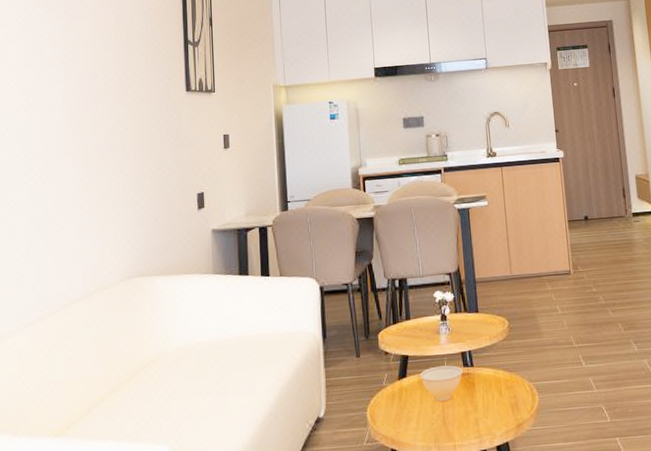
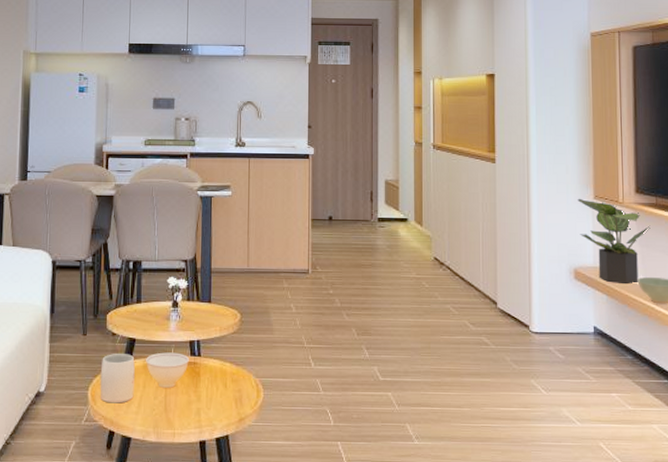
mug: none [376,371,412,422] -> present [100,354,136,403]

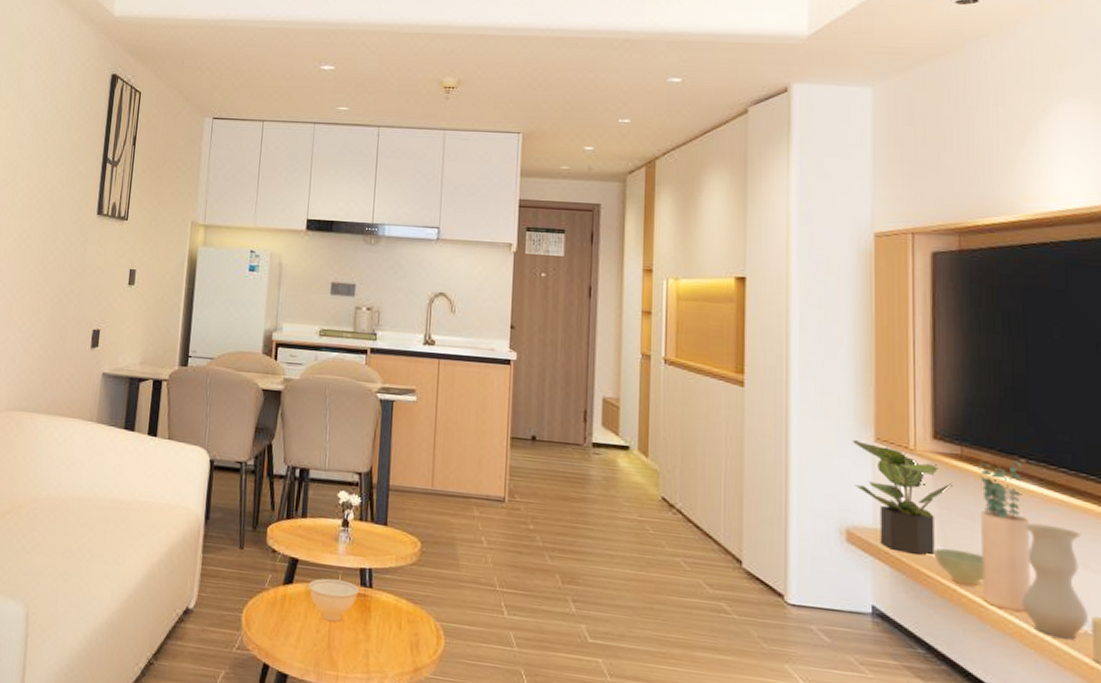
mug: present [100,354,136,403] -> none [255,573,297,633]

